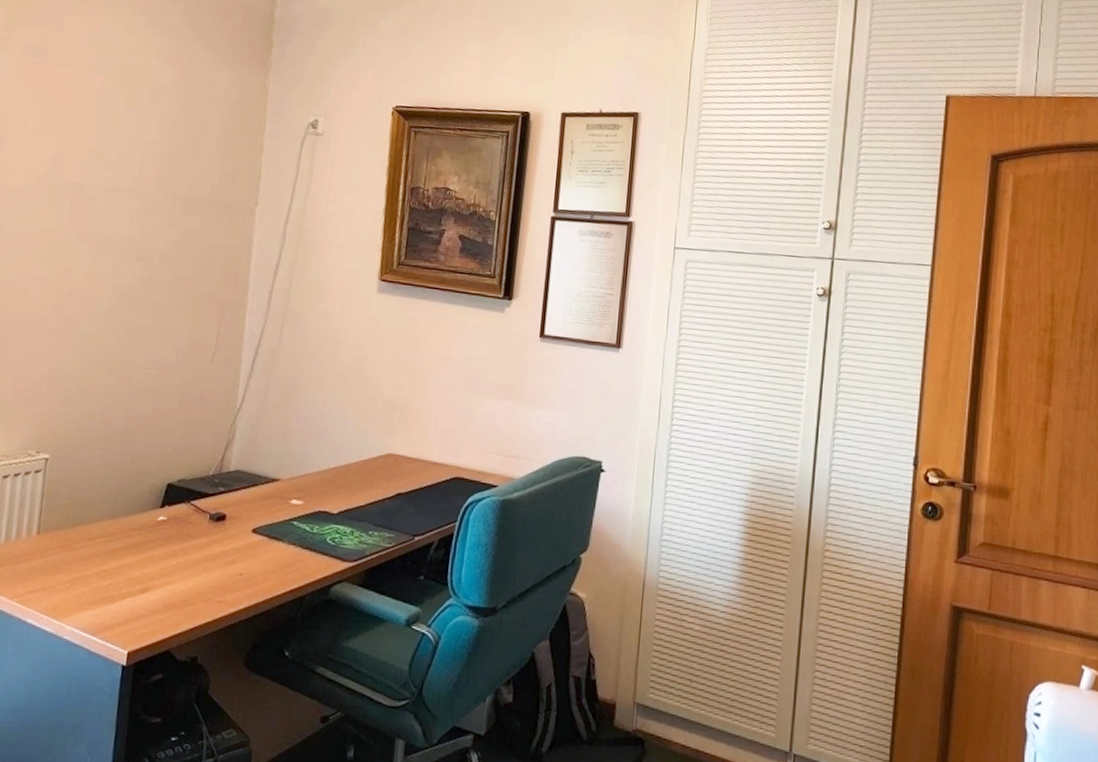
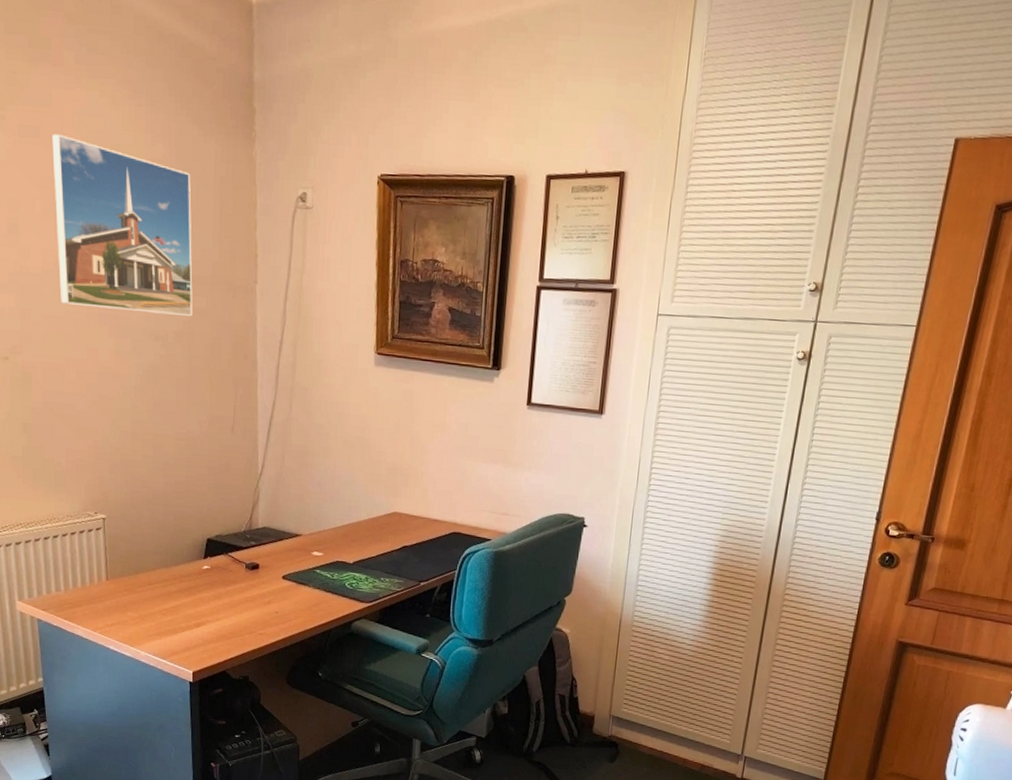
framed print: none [38,55,199,238] -> present [51,134,193,317]

